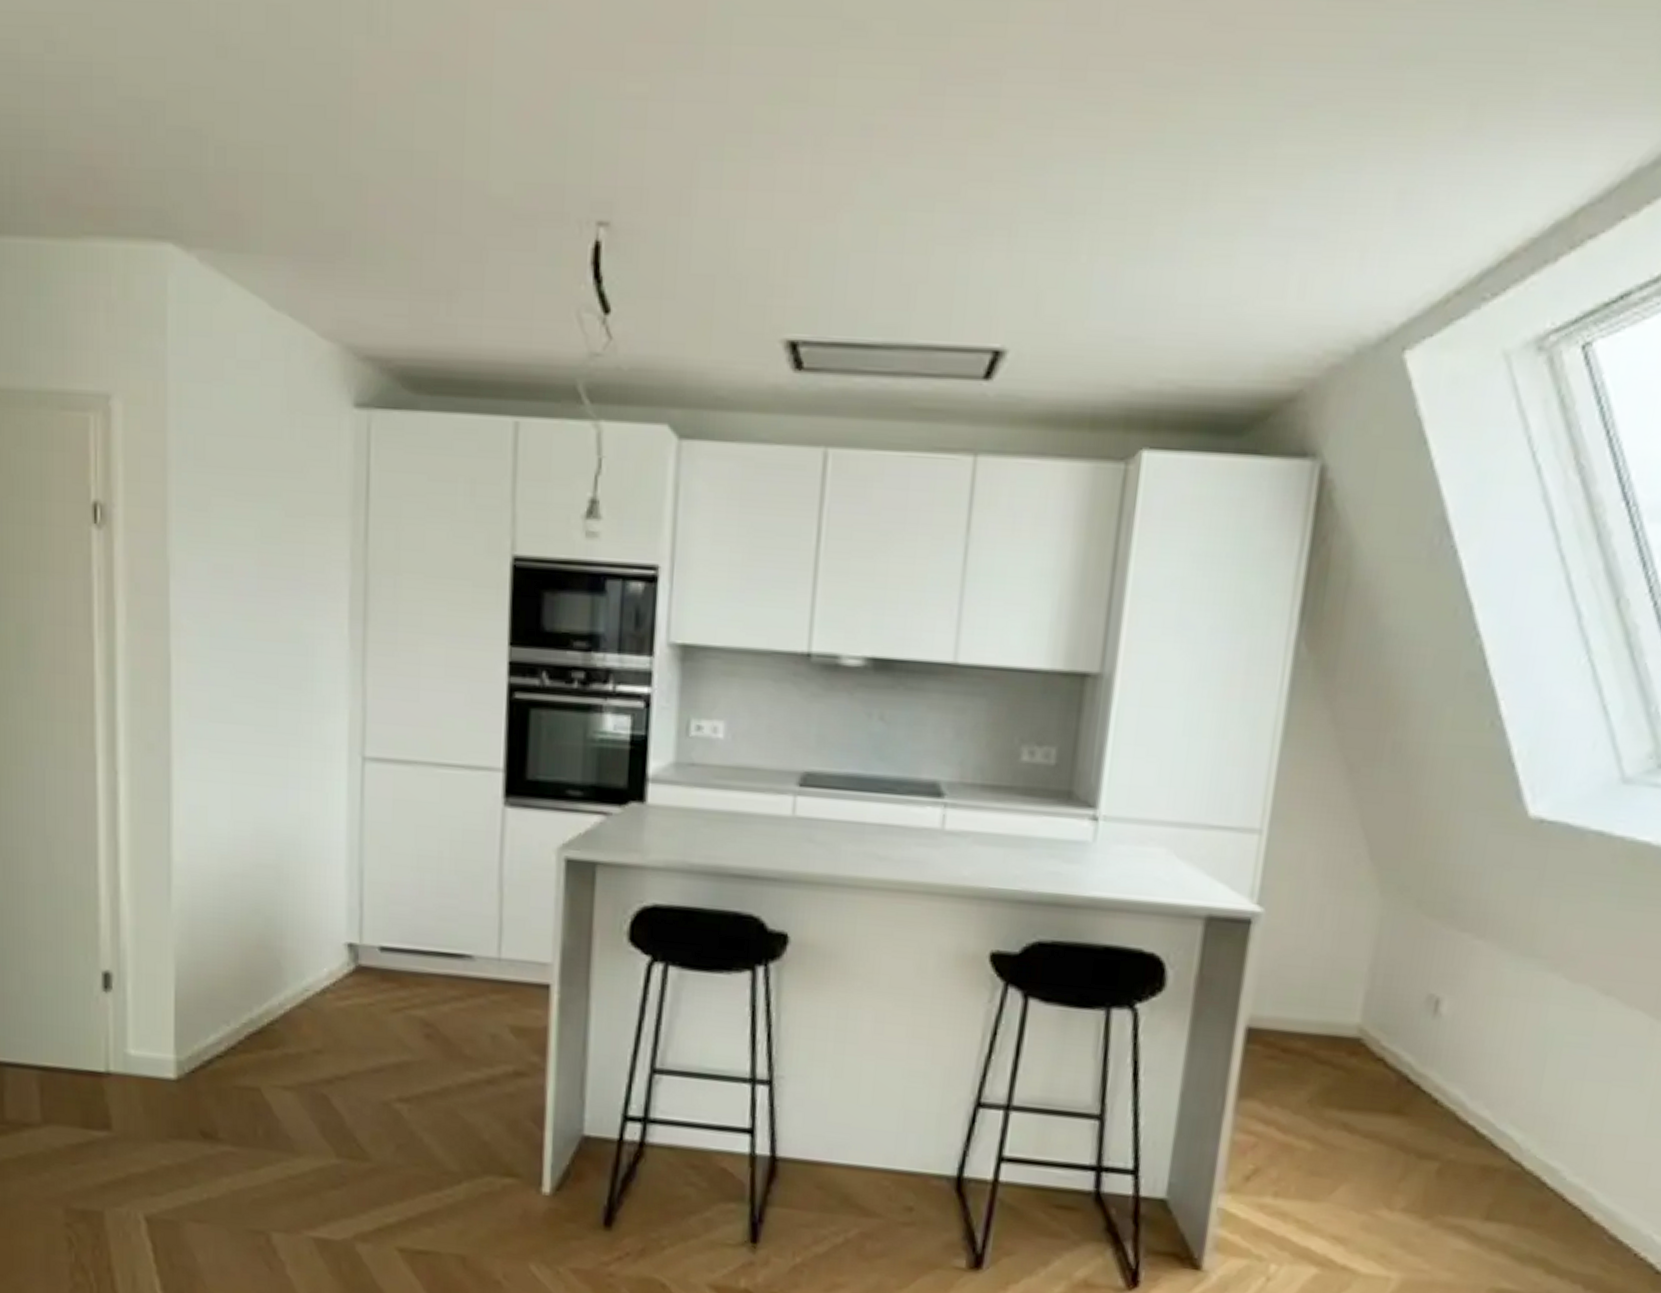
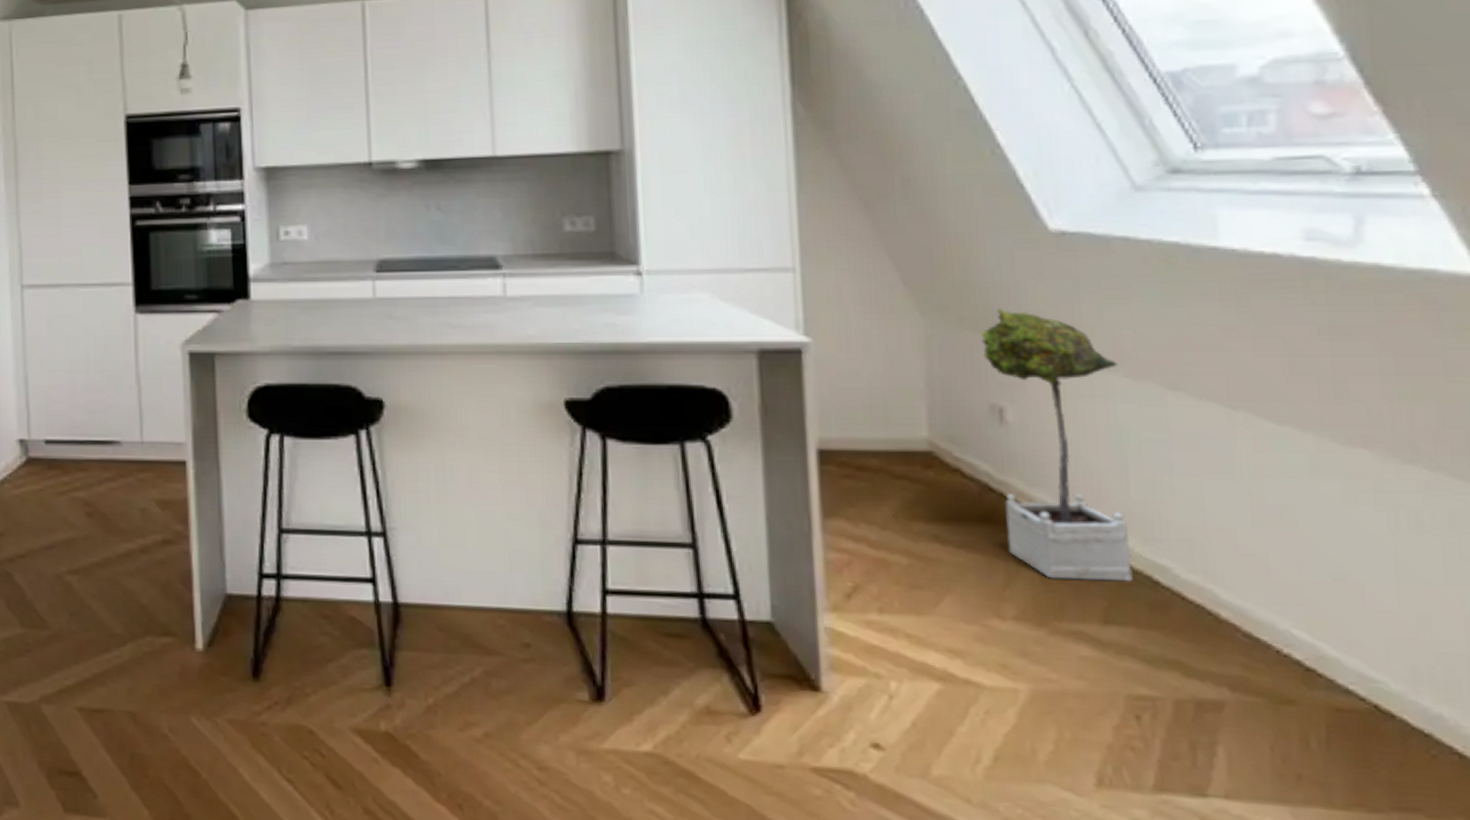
potted tree: none [1412,893,1561,1182] -> present [980,307,1133,582]

